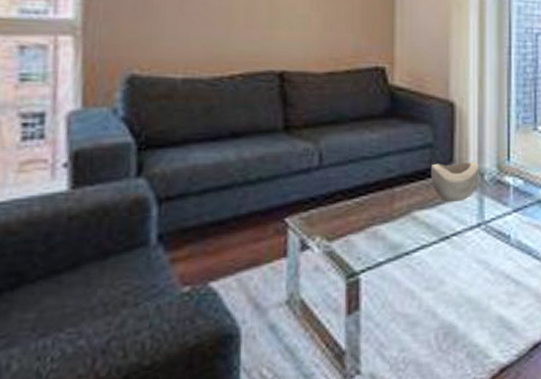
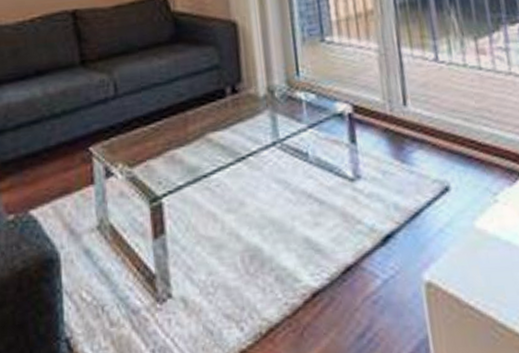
decorative bowl: present [430,160,479,202] -> none [219,78,269,122]

